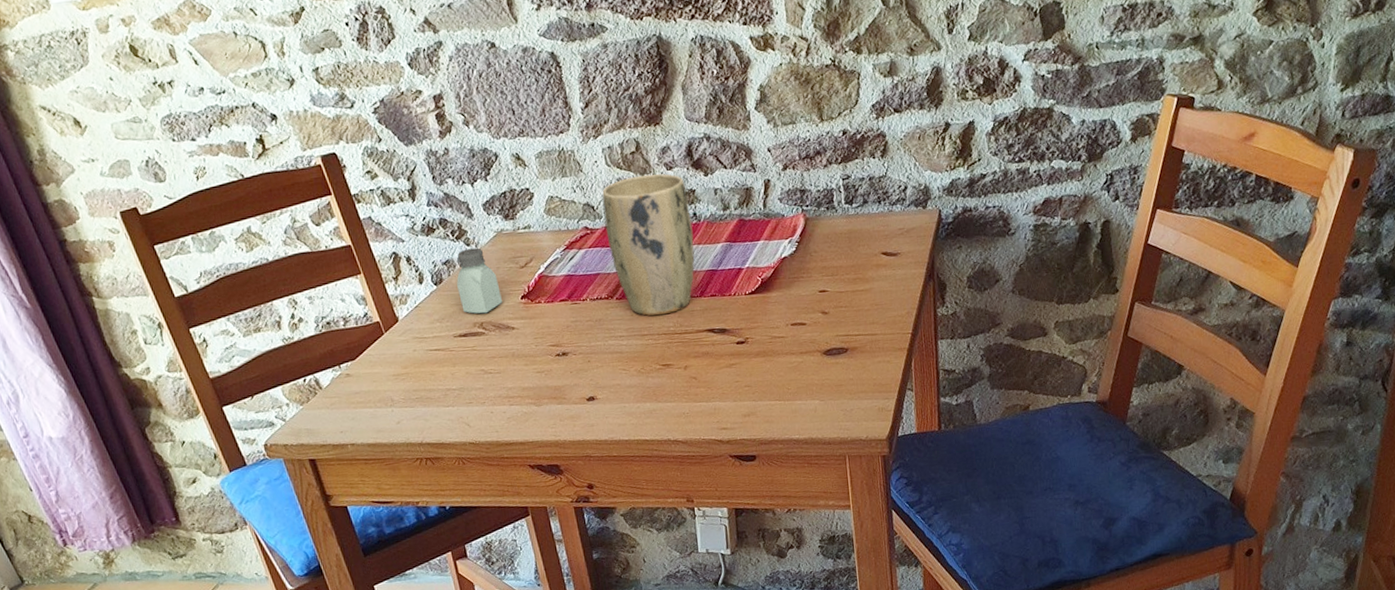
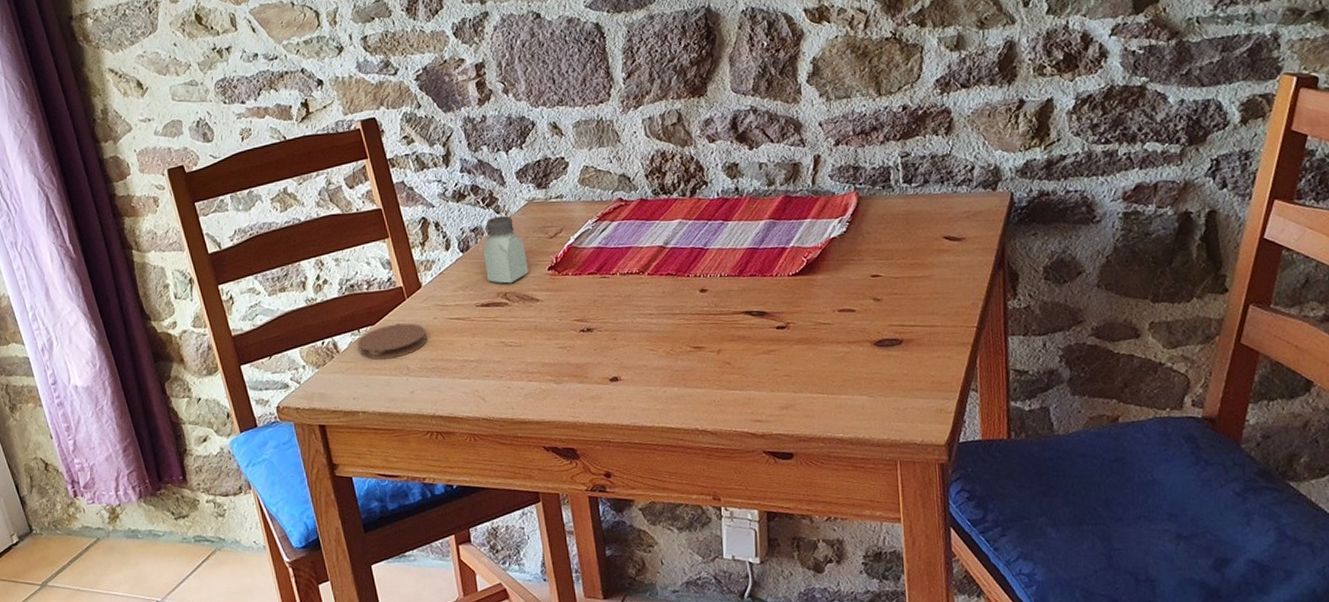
coaster: none [339,356,409,394] -> present [357,323,428,360]
plant pot: present [602,173,695,316] -> none [639,146,735,294]

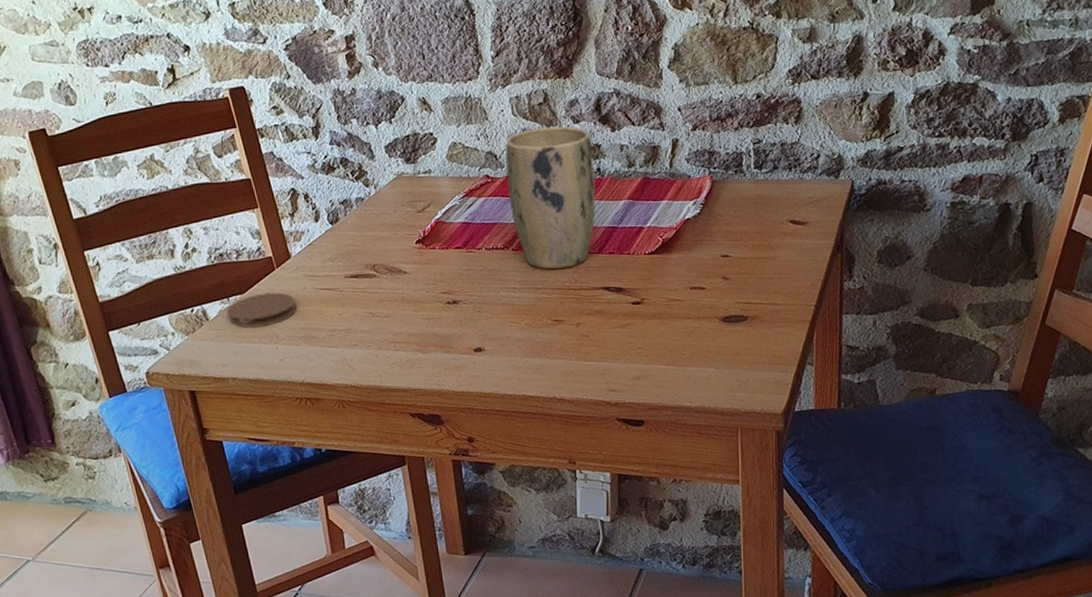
saltshaker: present [483,216,528,284] -> none [352,189,396,256]
plant pot: none [639,146,735,294] -> present [505,126,596,270]

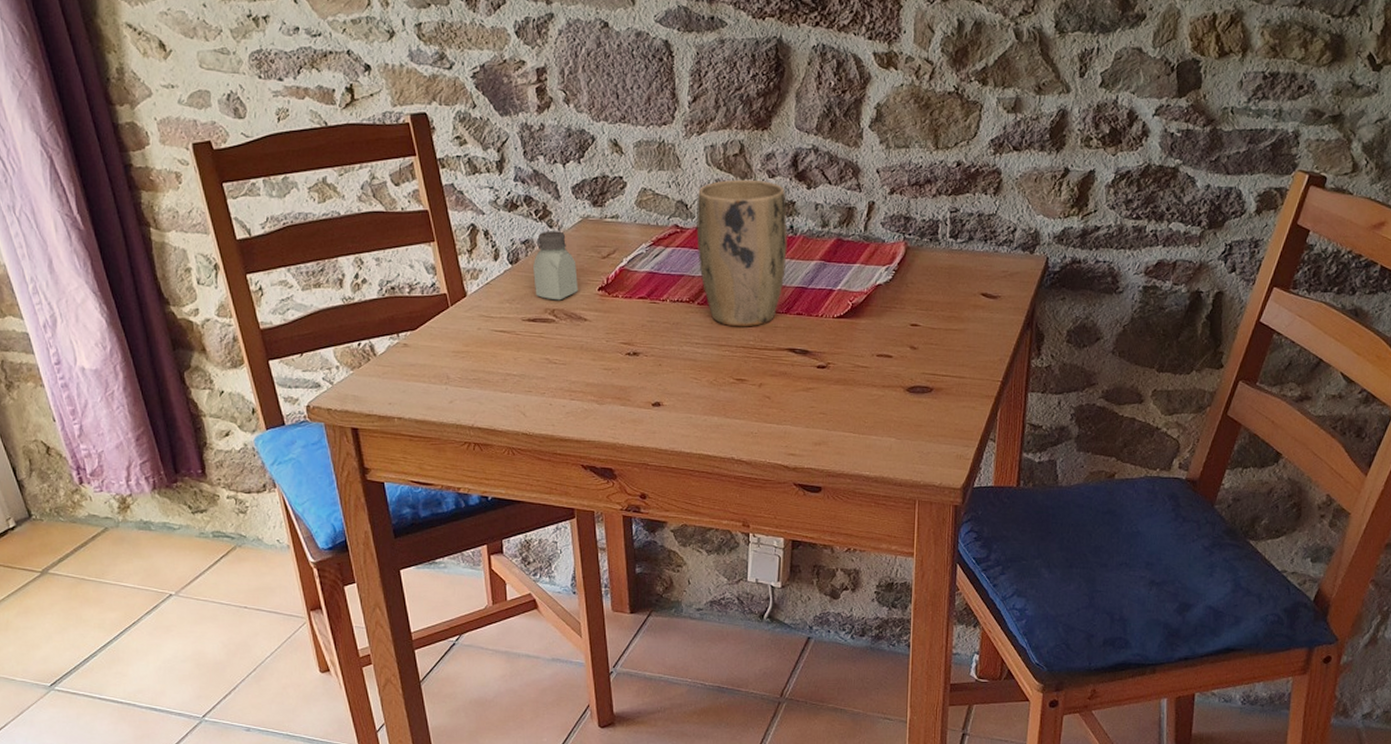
coaster: present [226,292,297,328] -> none [395,331,470,366]
saltshaker: none [352,189,396,256] -> present [533,231,578,301]

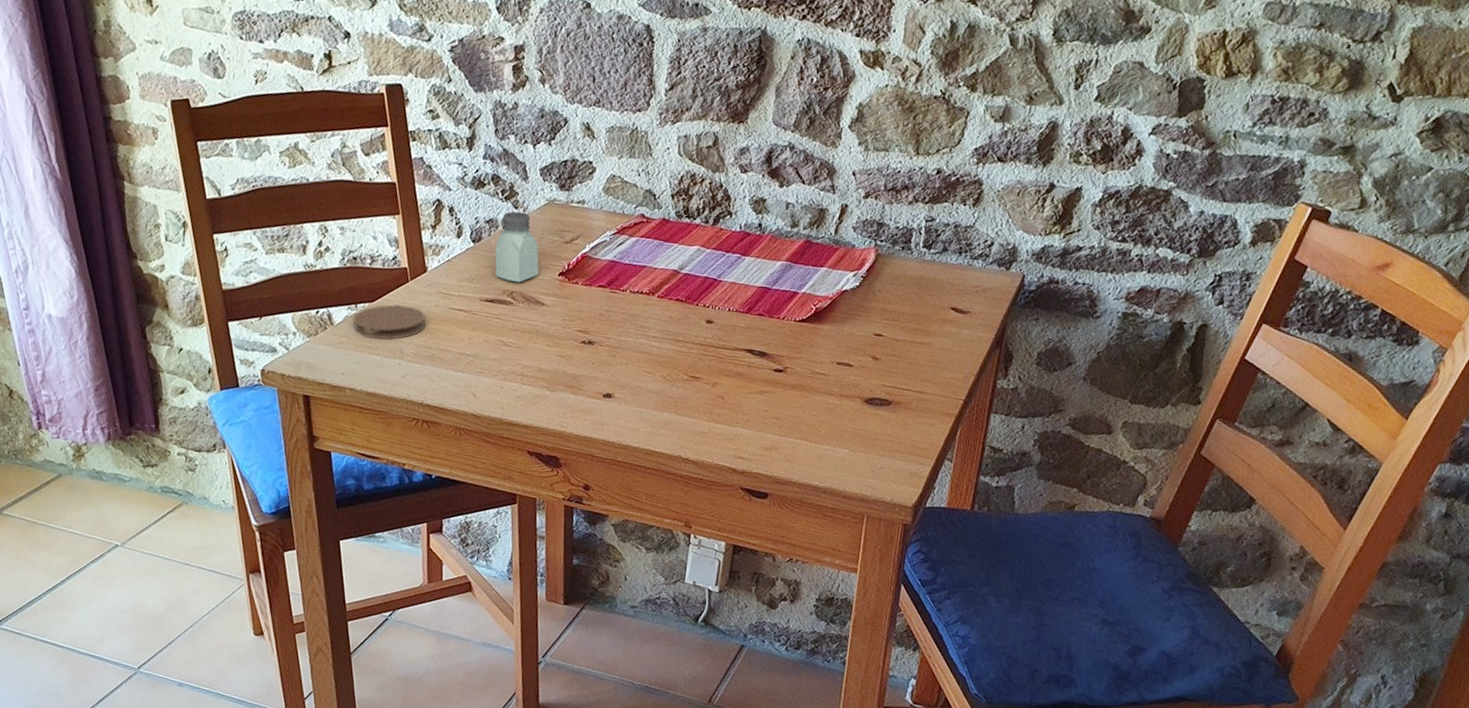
coaster: none [395,331,470,366] -> present [352,304,426,340]
plant pot: present [696,179,787,327] -> none [662,172,757,324]

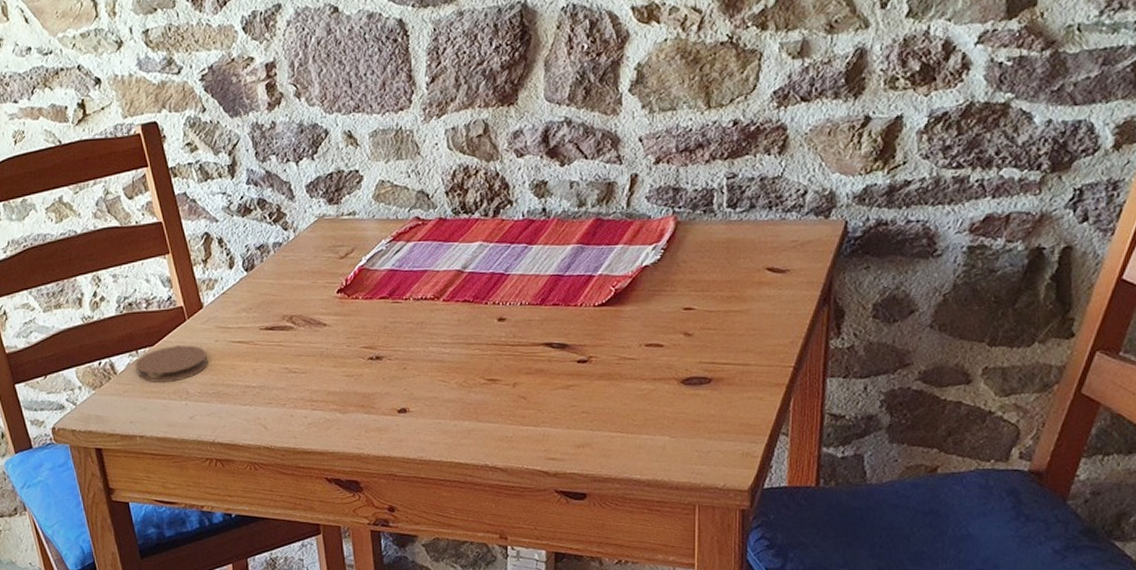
saltshaker: present [495,211,539,283] -> none [269,233,316,307]

